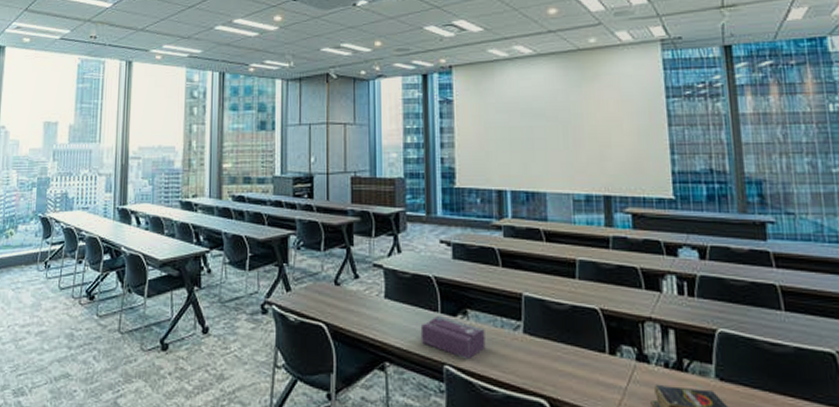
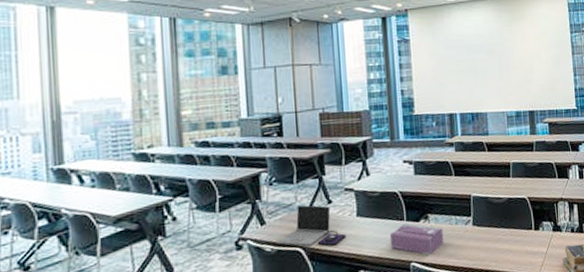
laptop computer: none [301,276,372,327] -> present [277,205,347,247]

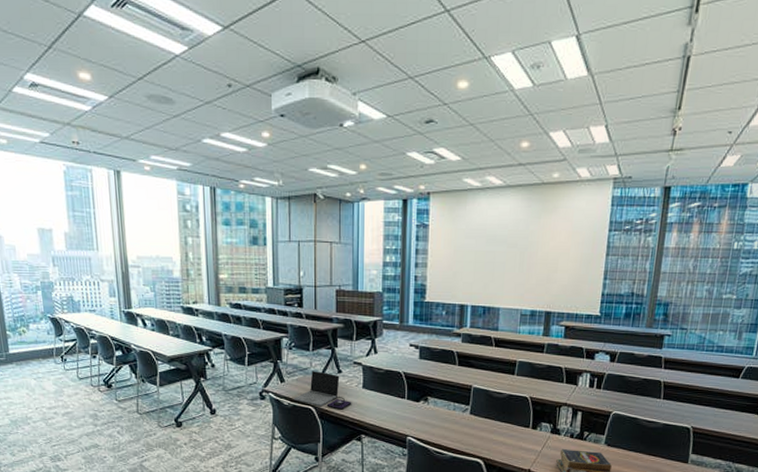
tissue box: present [389,223,444,255] -> none [390,401,441,433]

